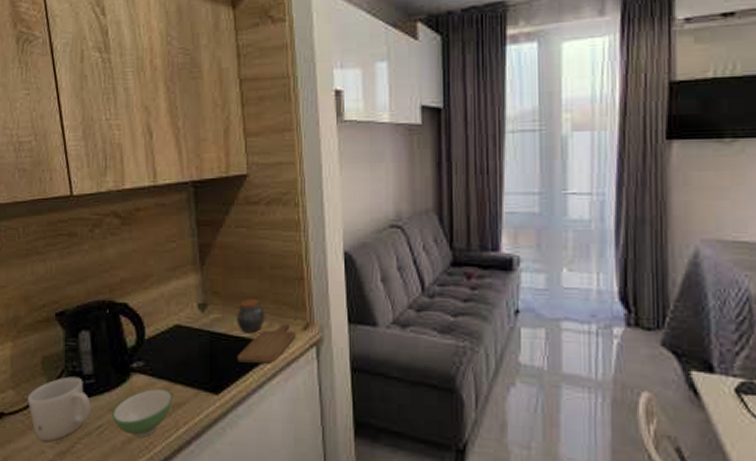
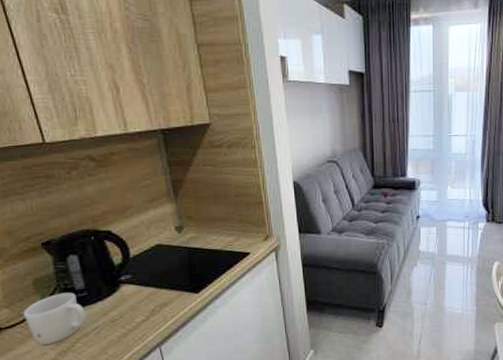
bowl: present [111,388,173,437] -> none [105,293,160,332]
jar: present [236,298,265,334] -> none [209,220,233,247]
chopping board: present [236,323,296,364] -> none [211,237,259,268]

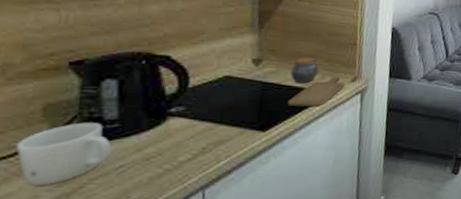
jar: none [209,220,233,247] -> present [290,57,319,84]
chopping board: none [211,237,259,268] -> present [287,77,345,107]

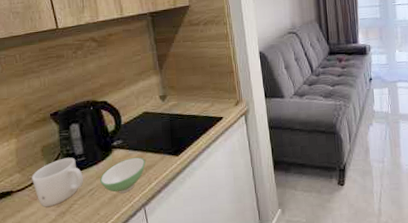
bowl: none [138,129,216,172] -> present [99,157,146,193]
chopping board: present [287,77,345,107] -> none [190,103,230,132]
jar: present [290,57,319,84] -> none [188,88,208,112]

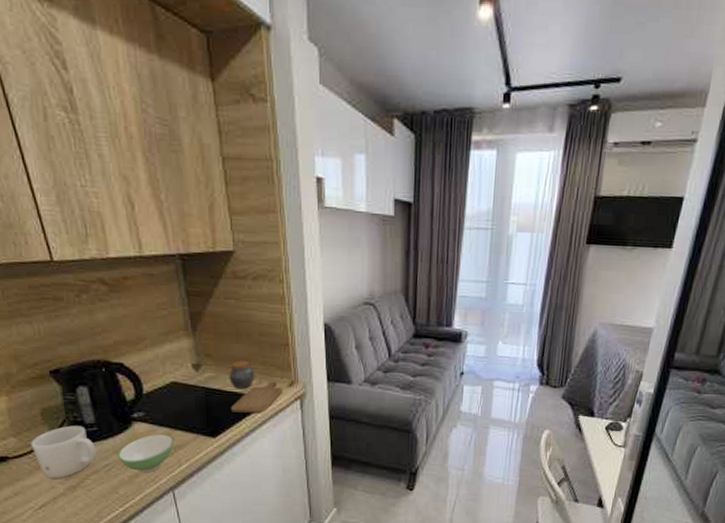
jar: none [188,88,208,112] -> present [229,360,255,389]
chopping board: none [190,103,230,132] -> present [230,381,282,413]

